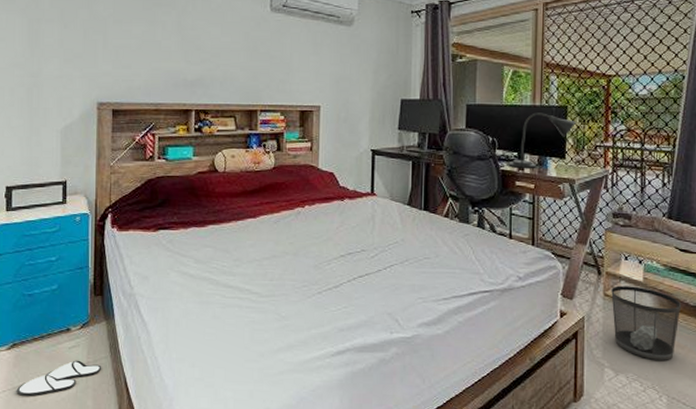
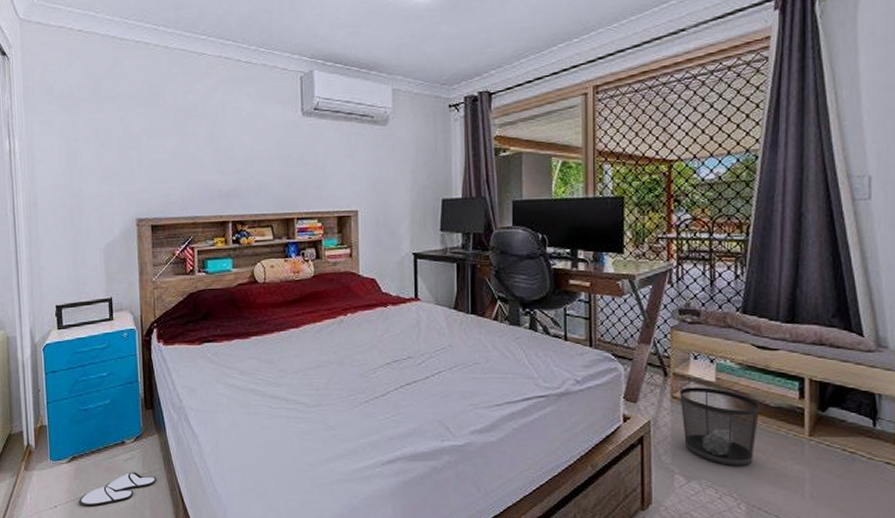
desk lamp: present [507,112,576,168] -> none [559,205,634,265]

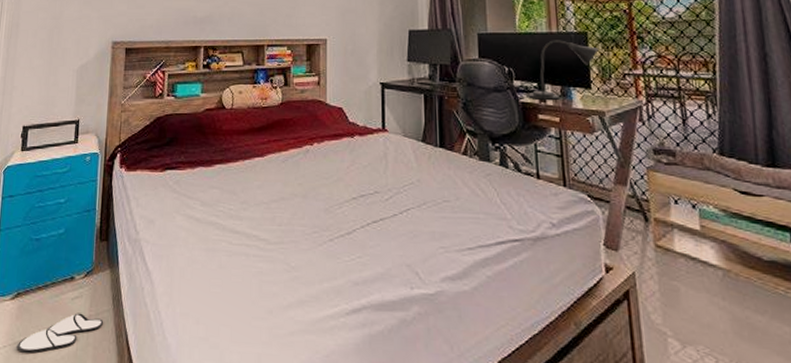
desk lamp: none [559,205,634,265] -> present [527,40,599,100]
waste bin: present [680,387,761,466] -> none [663,235,753,330]

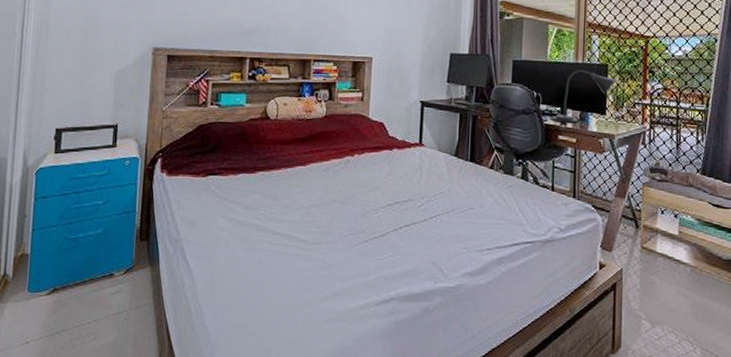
slippers: present [16,313,104,354] -> none [54,306,144,343]

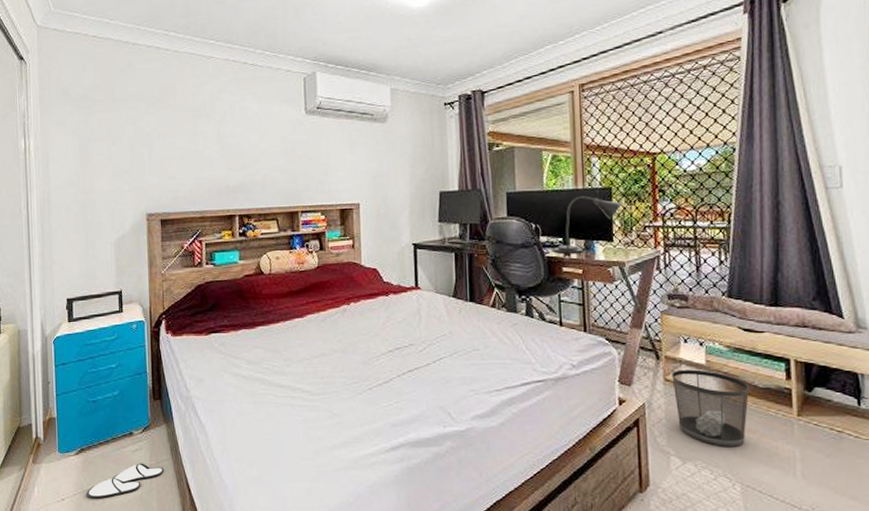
slippers: none [54,306,144,343] -> present [86,463,165,499]
waste bin: none [648,239,715,313] -> present [672,369,750,446]

